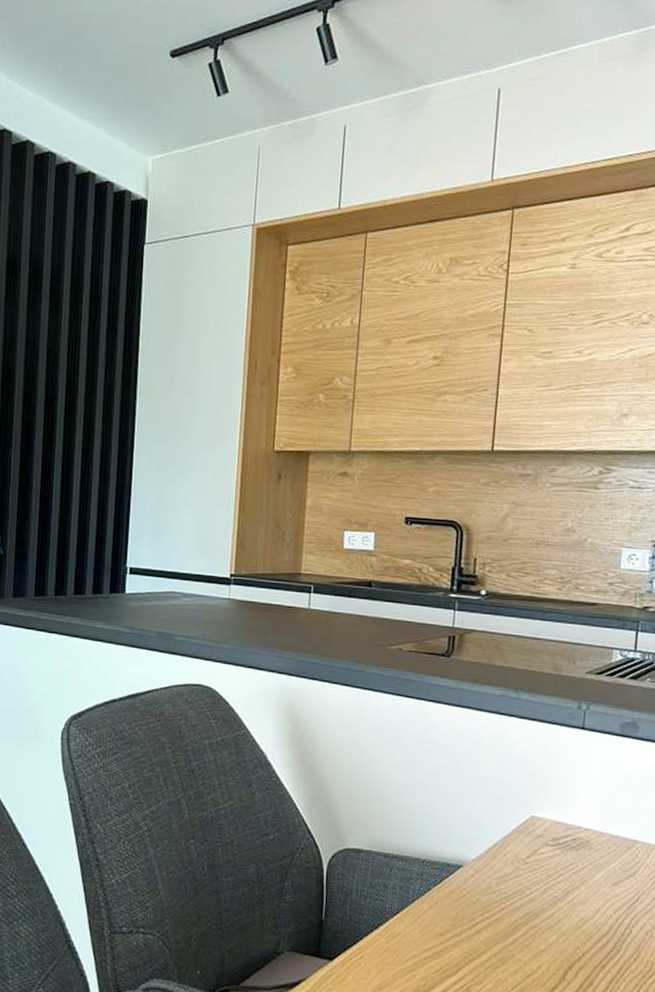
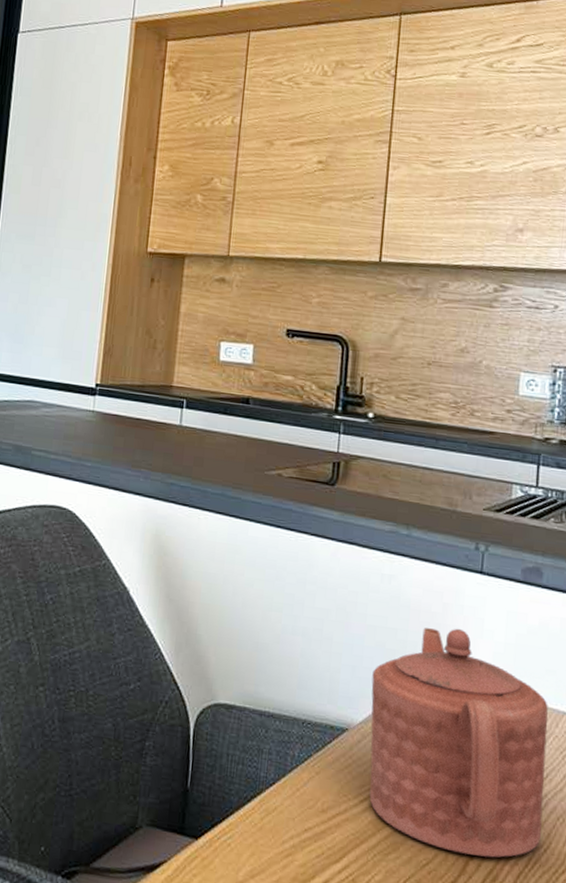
teapot: none [481,777,641,967] -> present [369,628,548,858]

